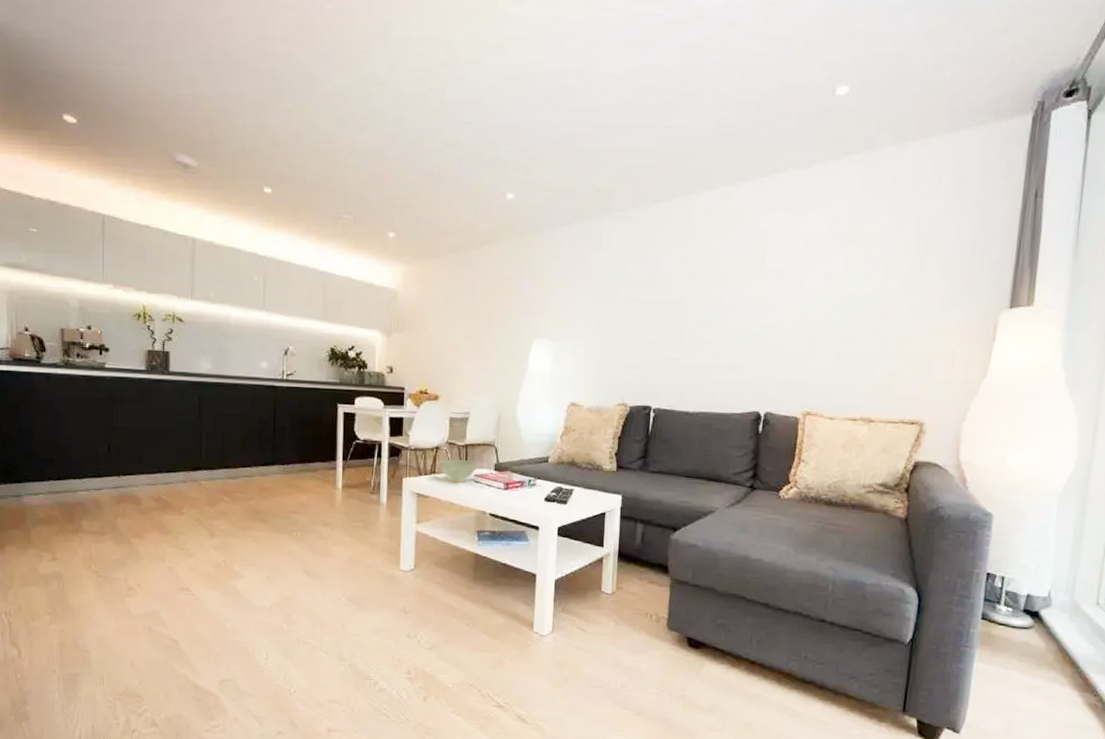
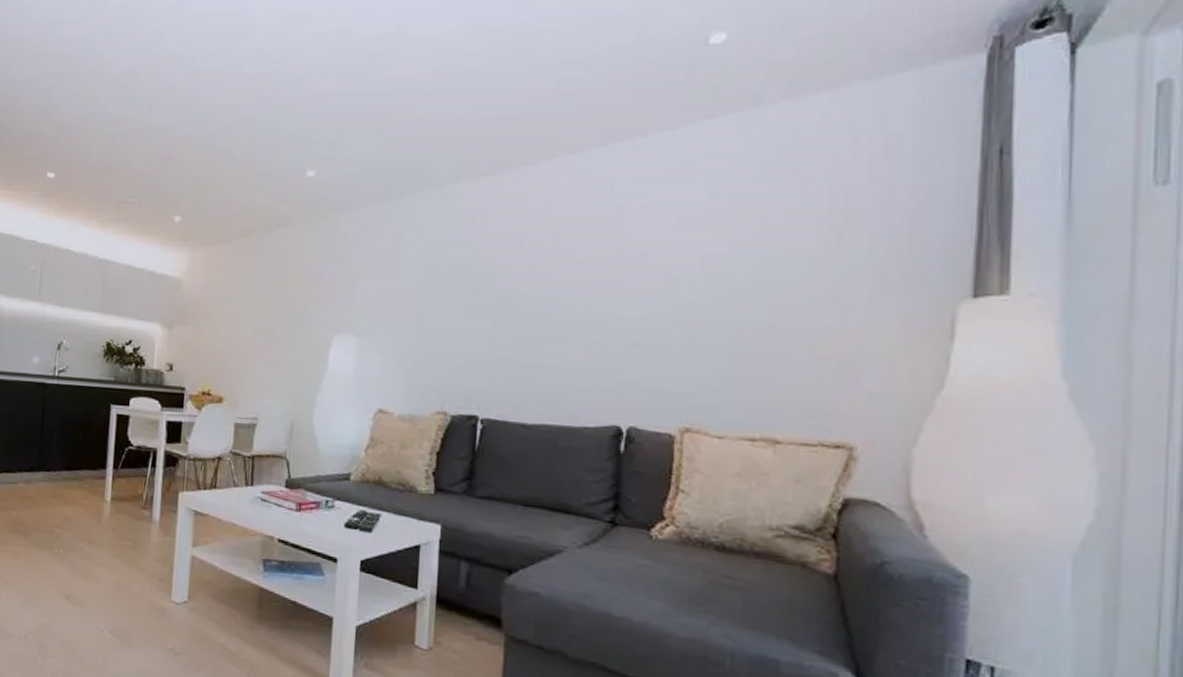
bowl: present [440,459,478,483] -> none [221,472,266,501]

